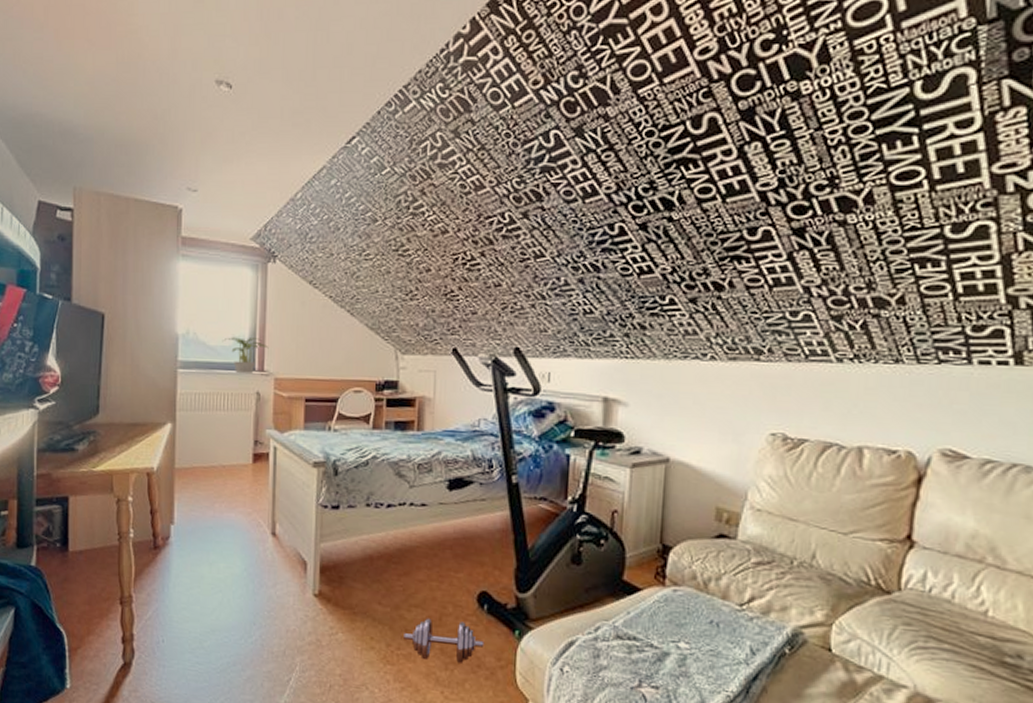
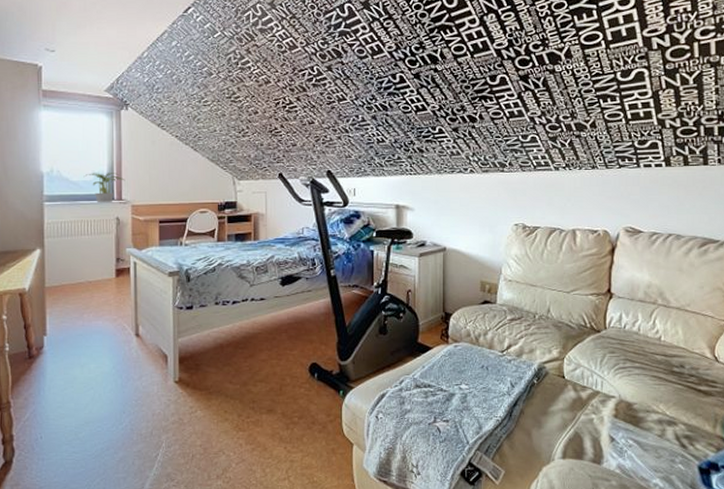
dumbbell: present [404,618,485,663] -> none [252,389,317,423]

